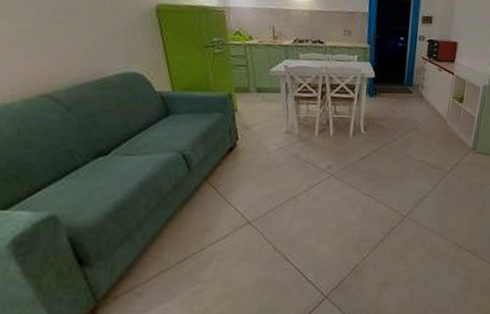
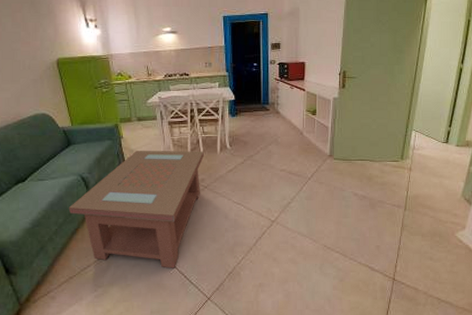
coffee table: none [163,128,334,264] -> present [68,151,204,268]

